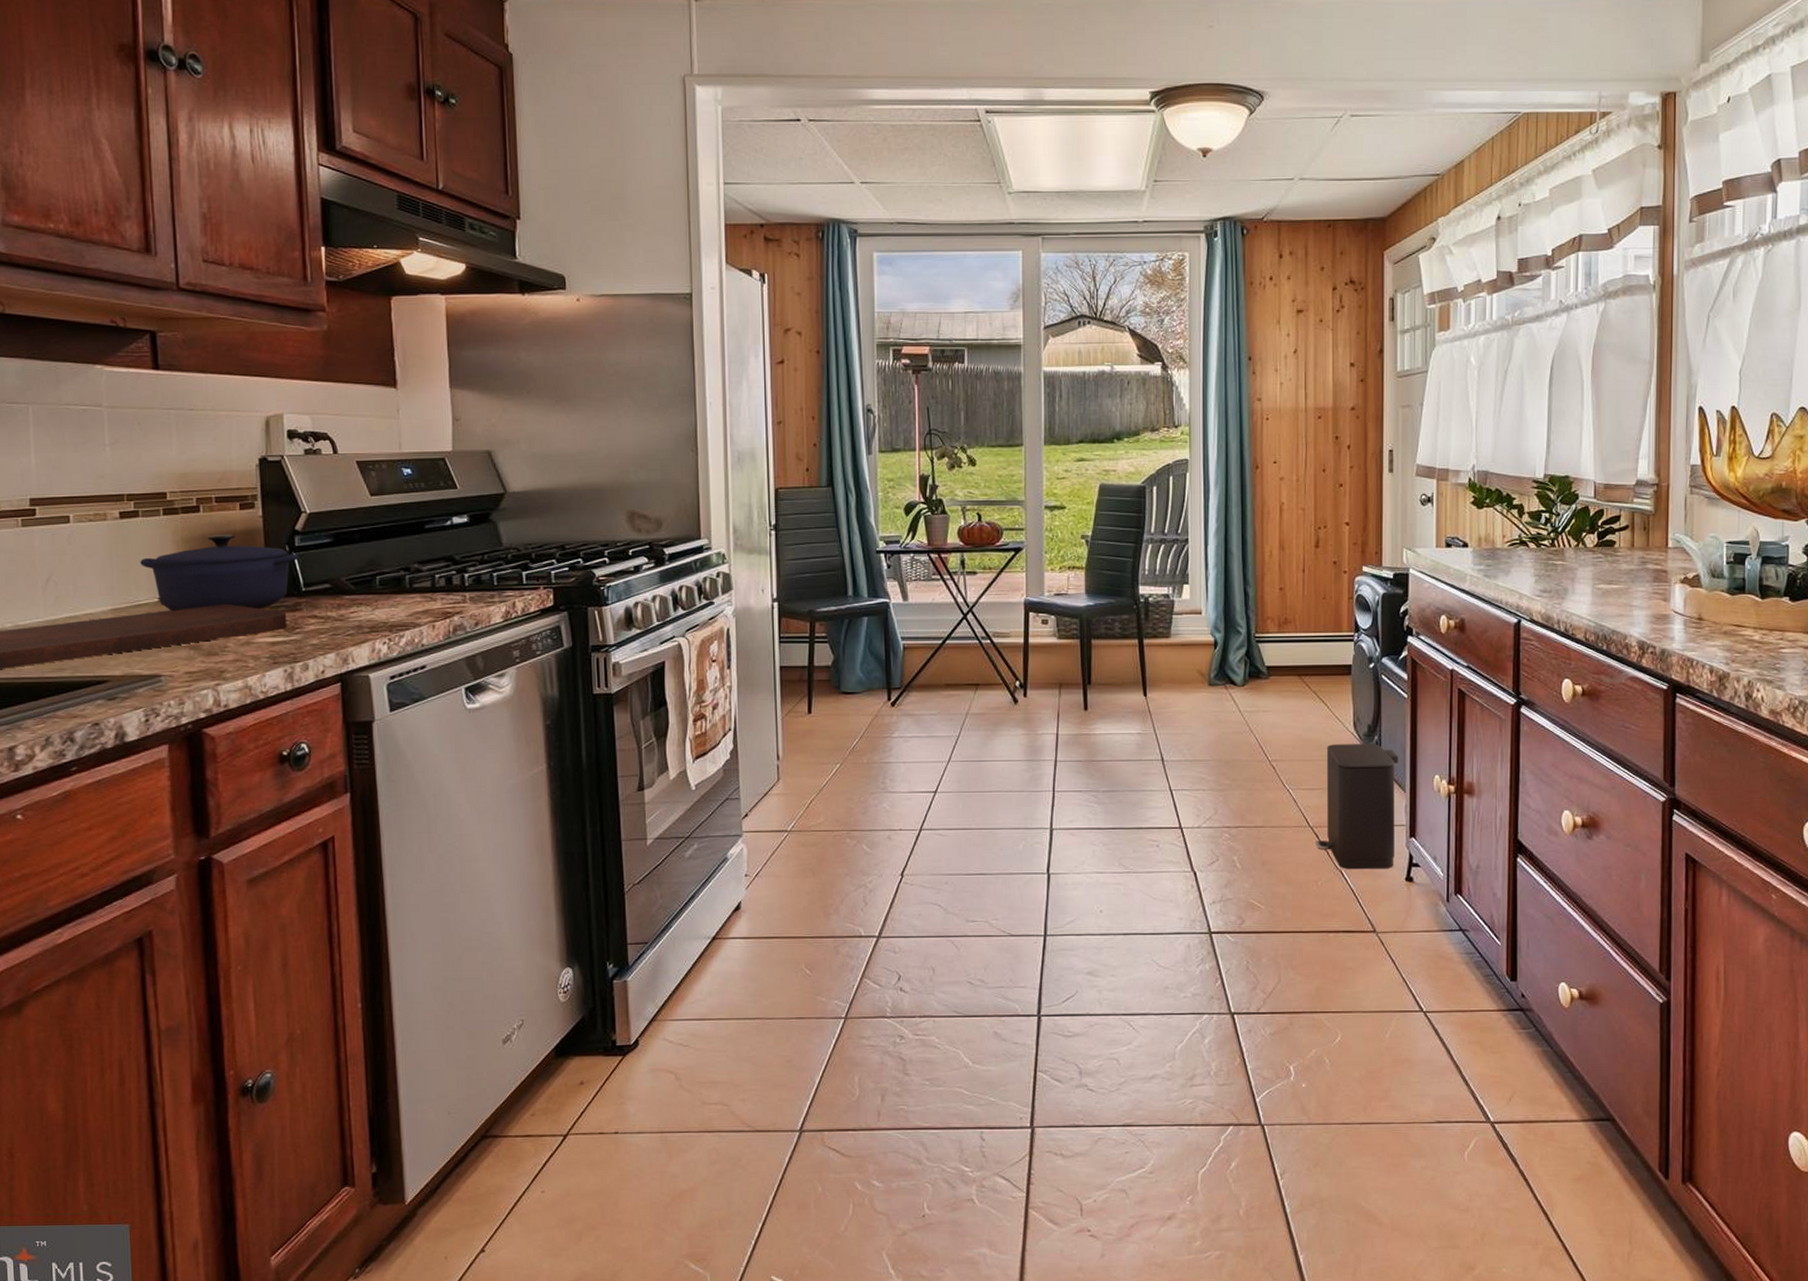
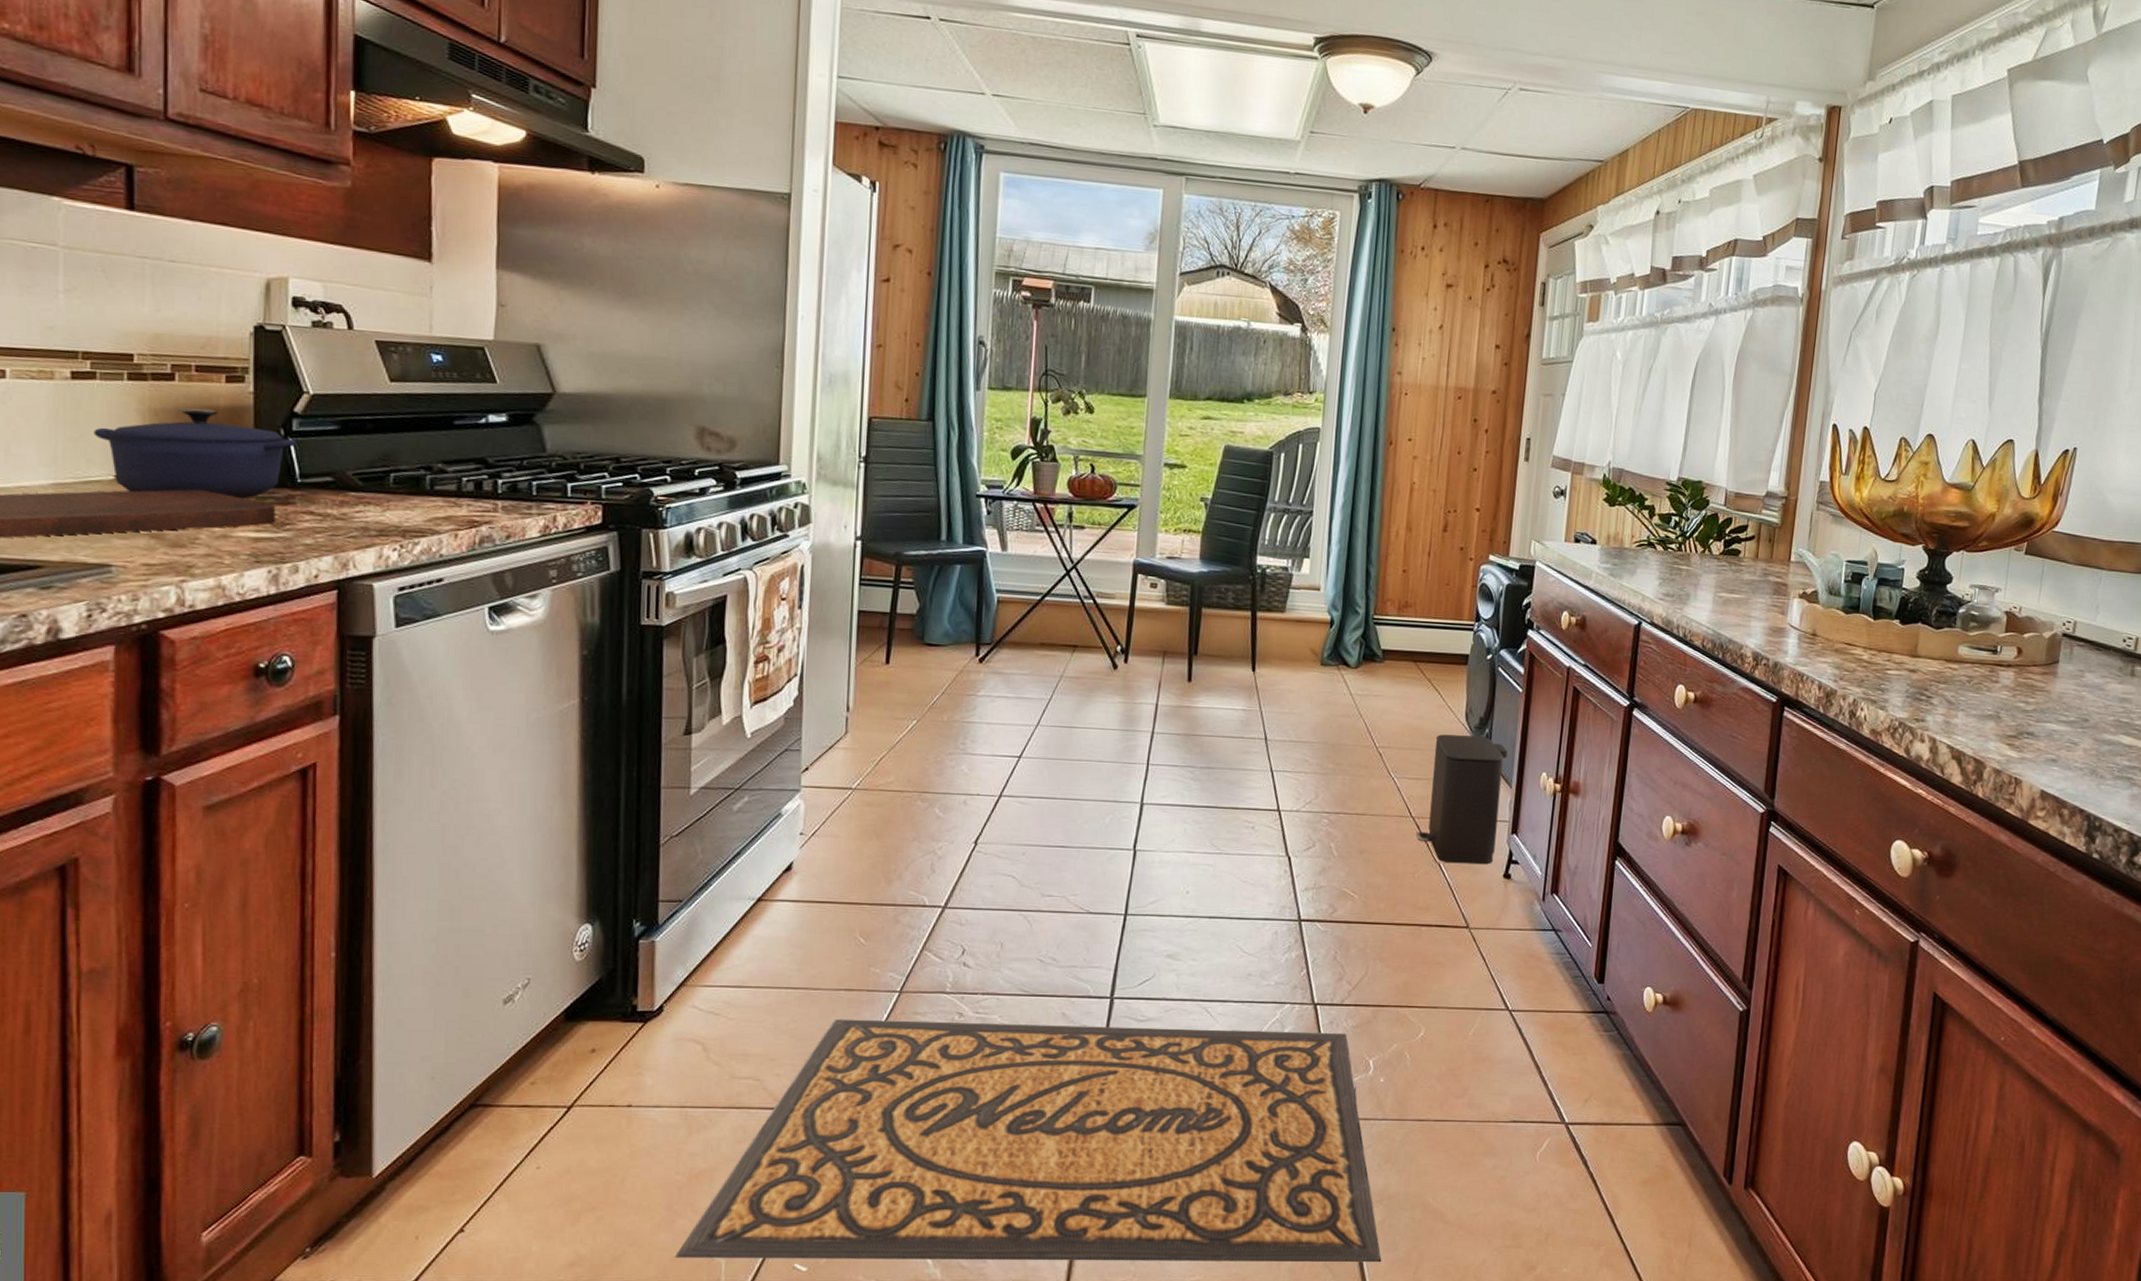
doormat: none [665,1040,1320,1273] -> present [674,1018,1382,1263]

